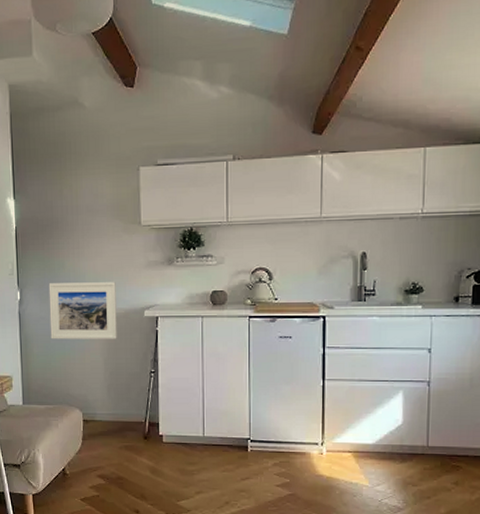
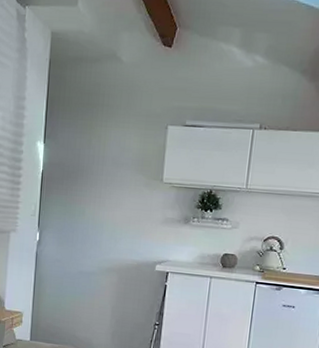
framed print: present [48,282,117,339] -> none [63,228,132,289]

